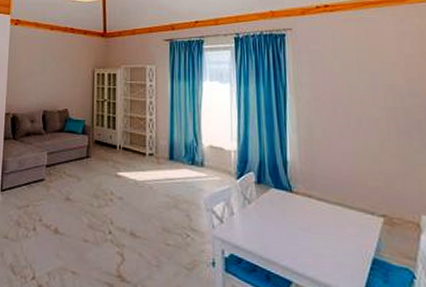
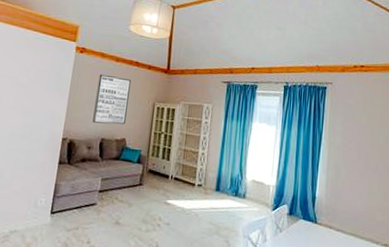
wall art: none [33,44,69,95] -> present [92,74,132,124]

